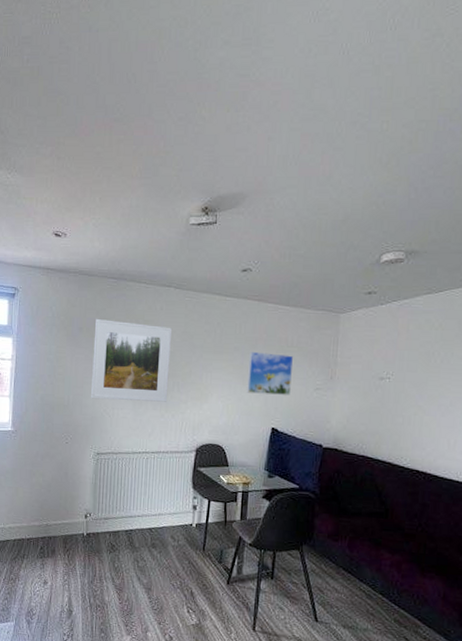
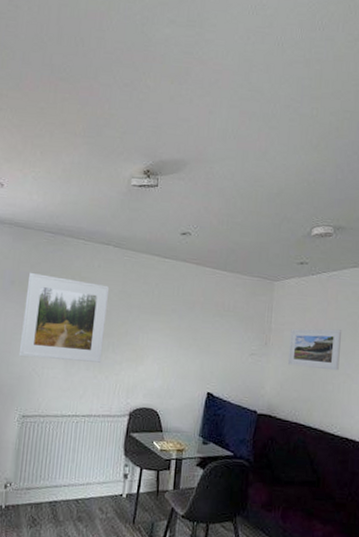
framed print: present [246,351,293,395] -> none [182,313,229,360]
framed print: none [355,360,414,403] -> present [288,329,342,371]

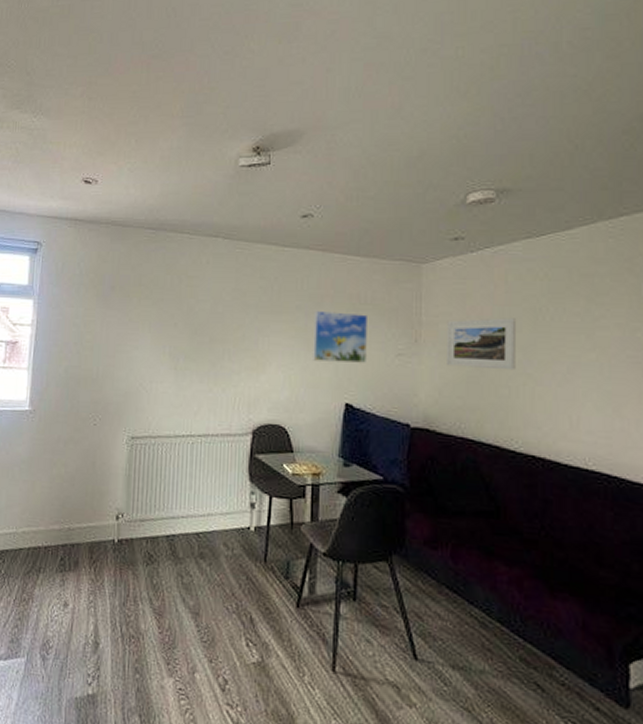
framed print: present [19,272,110,363] -> none [125,275,221,373]
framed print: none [182,313,229,360] -> present [311,310,367,363]

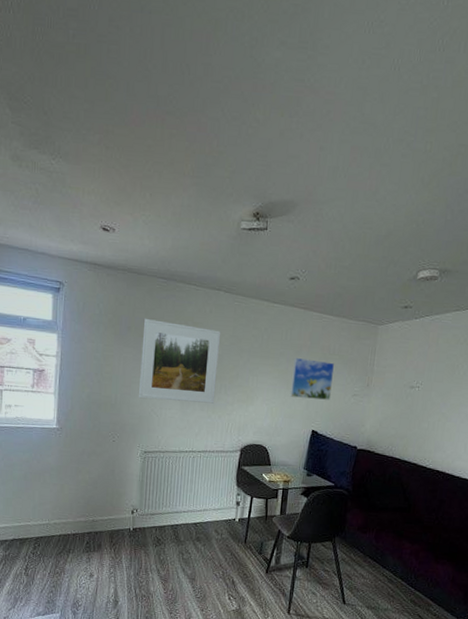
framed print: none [125,275,221,373] -> present [139,318,221,404]
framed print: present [447,318,517,371] -> none [388,371,441,410]

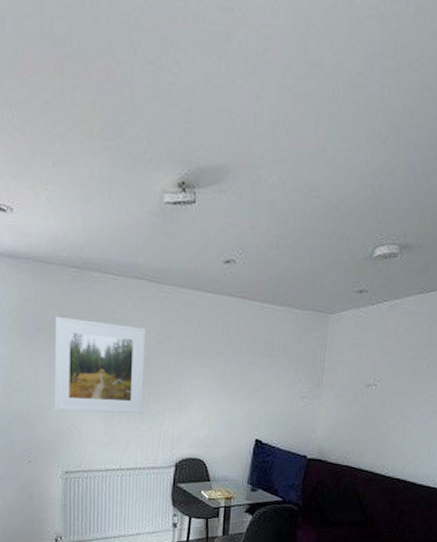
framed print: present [289,357,334,400] -> none [228,355,279,404]

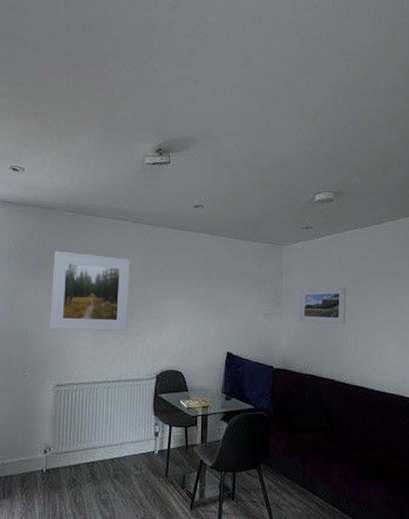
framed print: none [341,365,401,411] -> present [300,287,347,325]

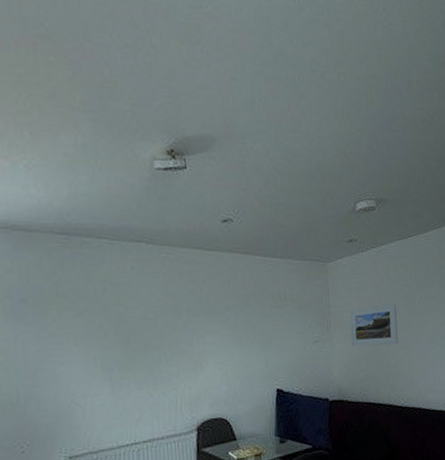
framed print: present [50,250,131,331] -> none [45,285,155,389]

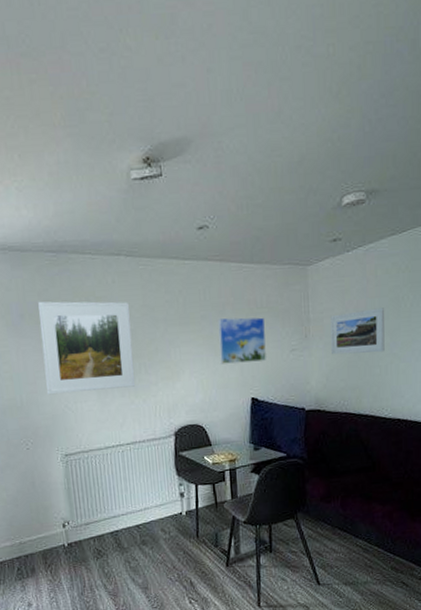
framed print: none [45,285,155,389] -> present [38,301,136,395]
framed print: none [242,308,291,355] -> present [218,317,266,364]

